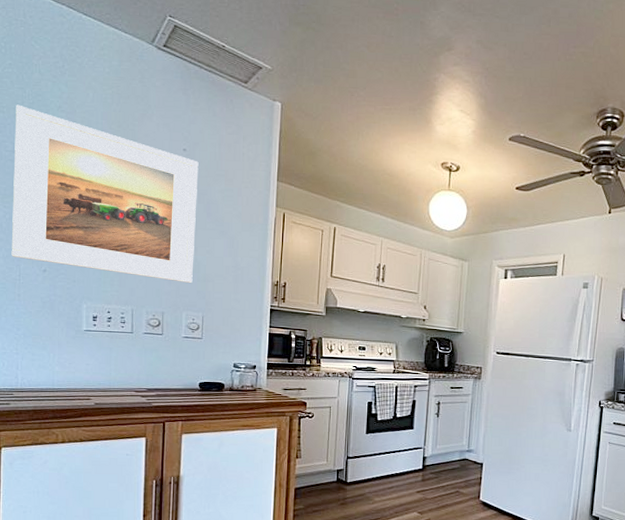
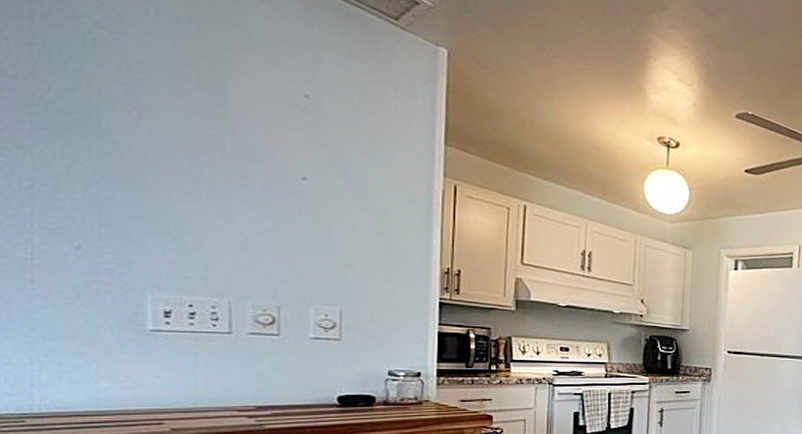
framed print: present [11,104,199,284] -> none [15,11,329,270]

